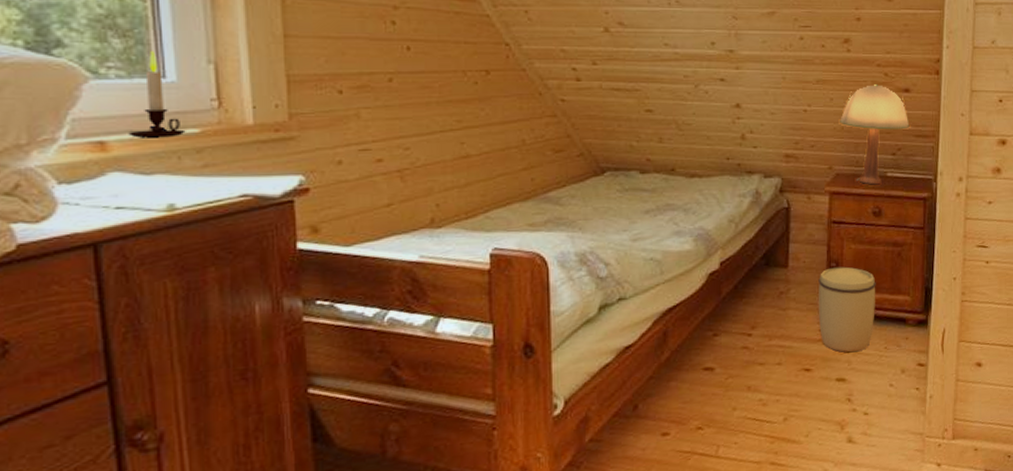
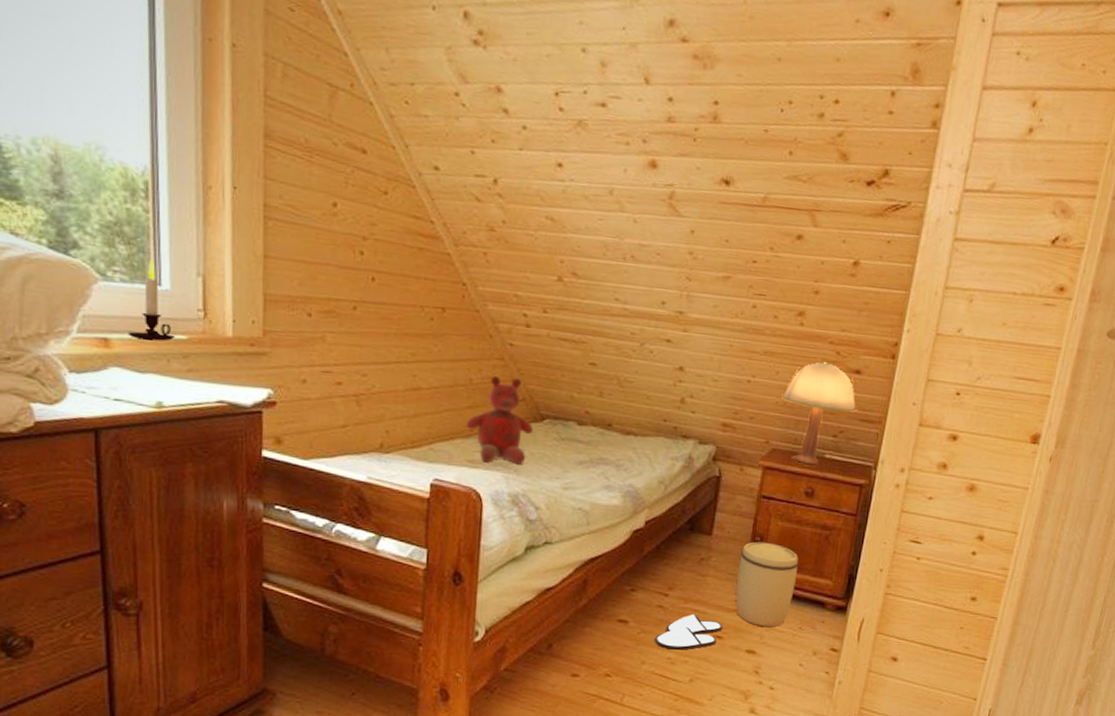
teddy bear: none [523,133,595,224] -> present [466,375,534,465]
slippers: none [743,349,810,391] -> present [654,613,722,650]

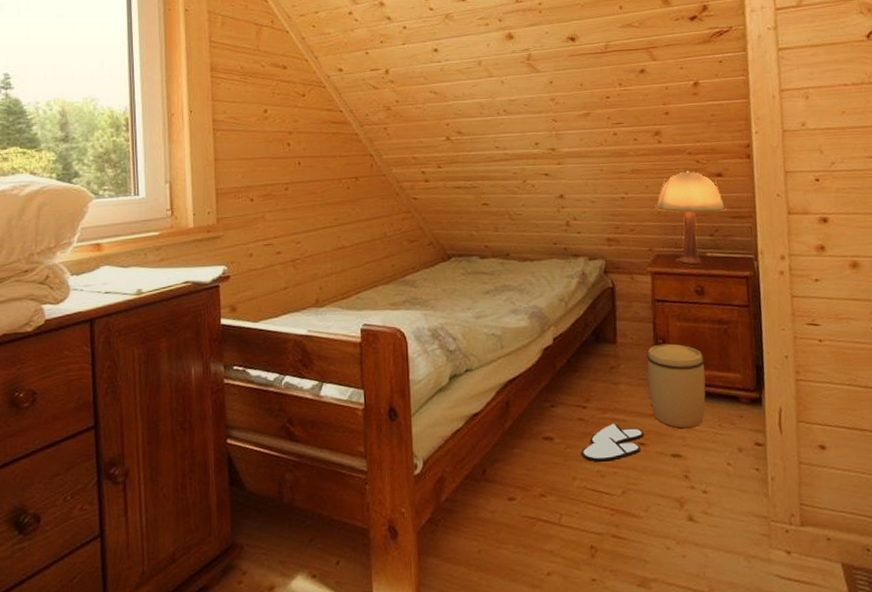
candle: present [128,258,175,342] -> none [115,175,150,241]
teddy bear: present [466,375,534,465] -> none [386,226,443,303]

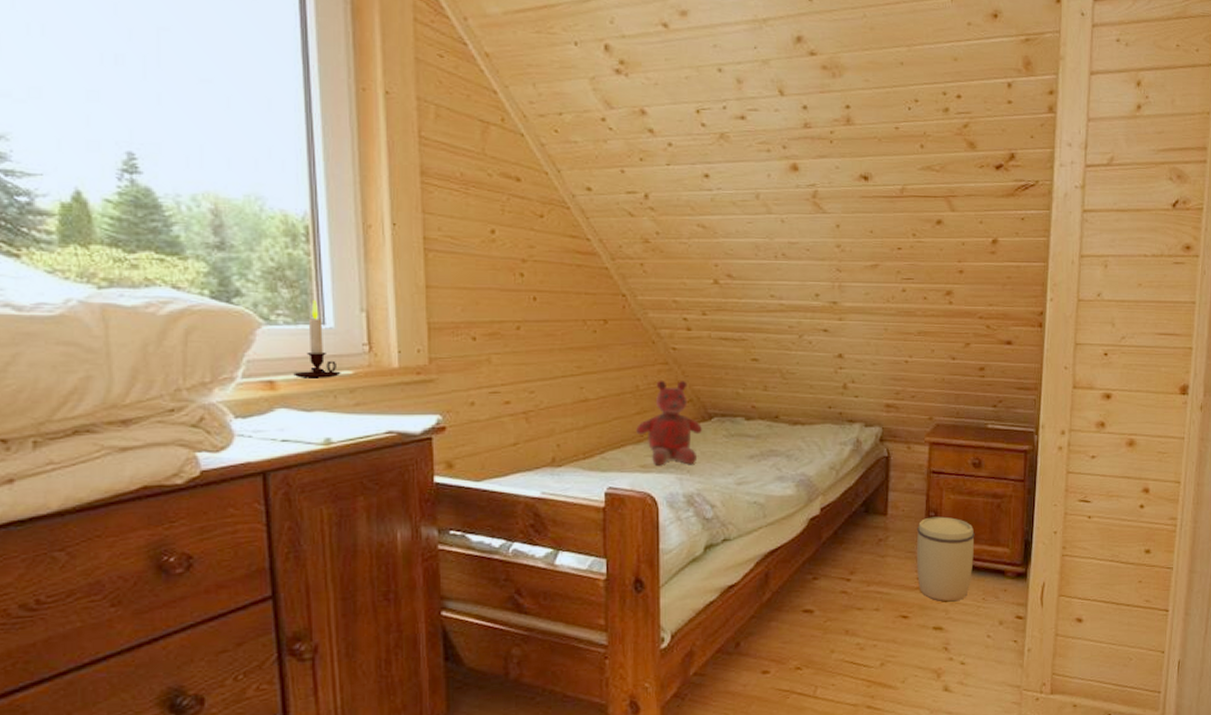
candle: none [115,175,150,241] -> present [293,299,341,378]
teddy bear: none [386,226,443,303] -> present [636,380,703,466]
slippers: present [581,422,644,462] -> none [841,595,907,635]
table lamp: present [656,171,725,265] -> none [941,337,1011,437]

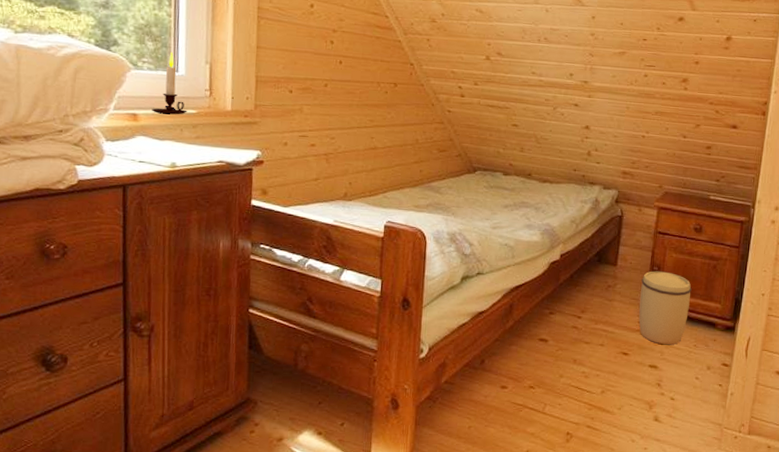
teddy bear: present [636,380,703,466] -> none [413,136,468,209]

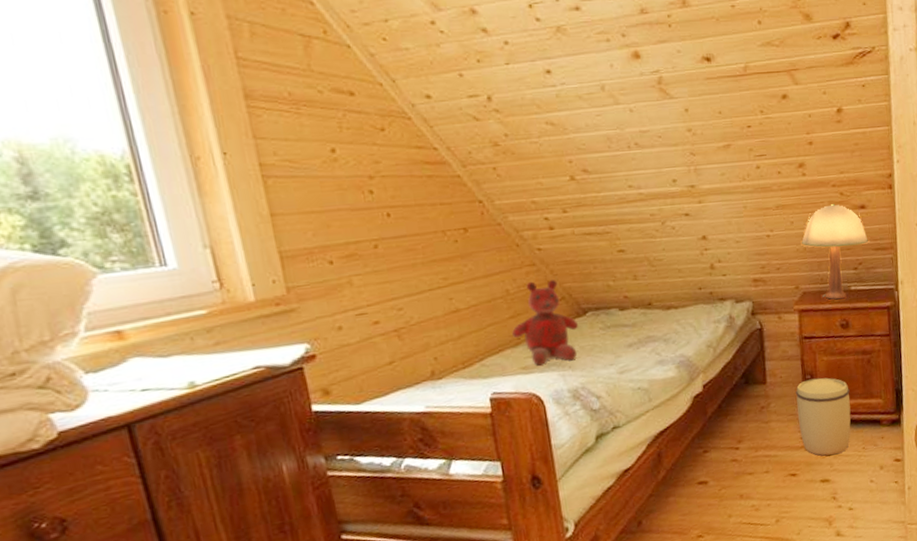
candle: present [152,51,187,115] -> none [141,241,194,325]
teddy bear: none [413,136,468,209] -> present [512,280,579,366]
table lamp: none [672,119,734,206] -> present [802,204,868,300]

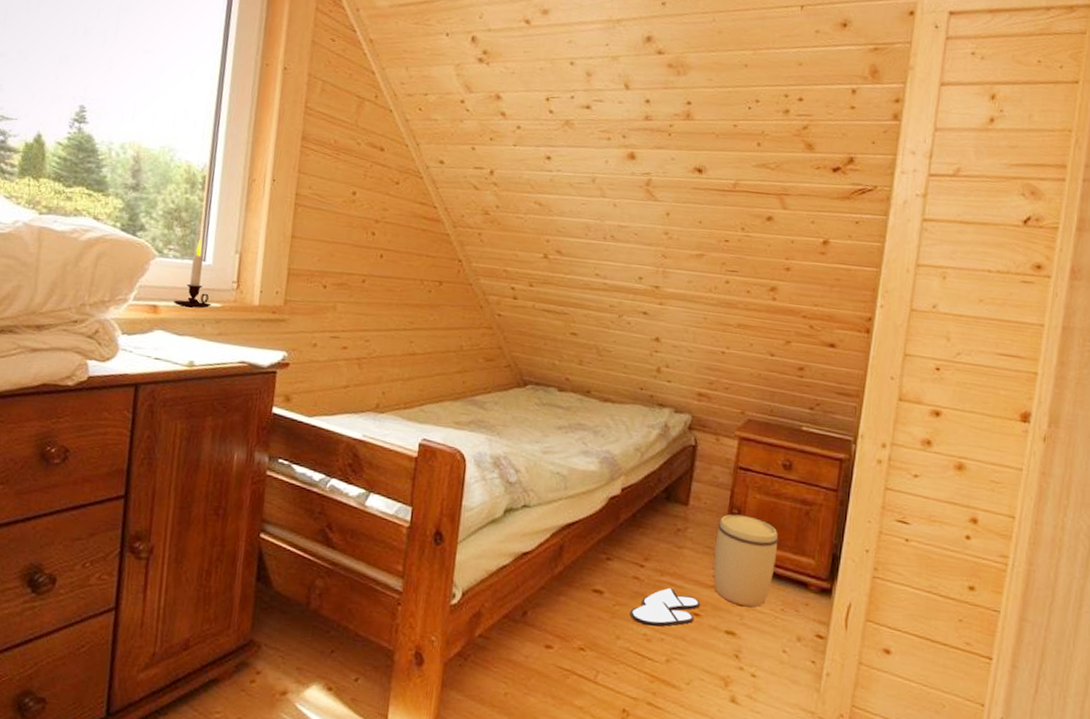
candle: none [141,241,194,325] -> present [173,239,212,309]
teddy bear: present [512,280,579,366] -> none [455,343,517,428]
slippers: none [735,458,795,498] -> present [629,587,700,627]
table lamp: present [802,204,868,300] -> none [757,335,832,438]

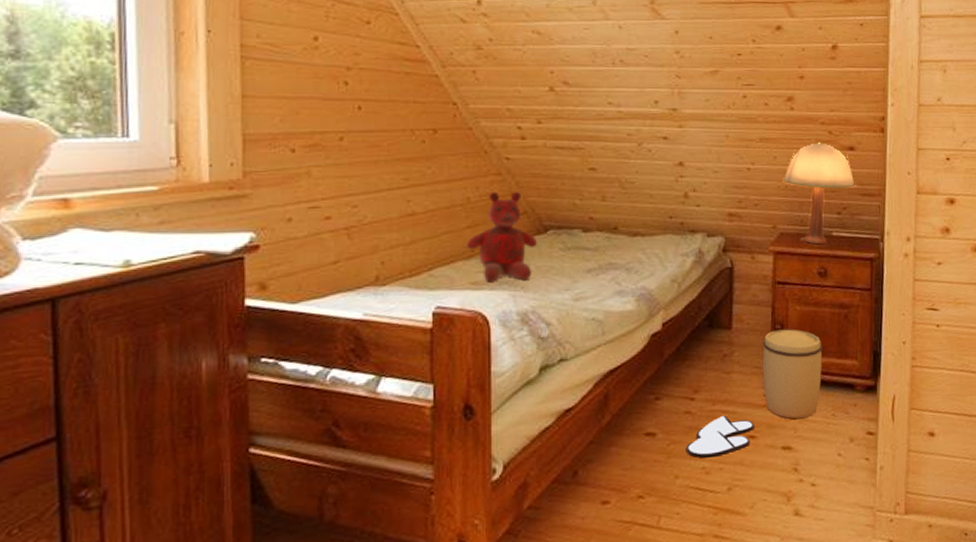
candle: present [173,239,212,309] -> none [91,110,145,196]
teddy bear: none [455,343,517,428] -> present [467,191,538,282]
table lamp: none [757,335,832,438] -> present [784,143,855,245]

